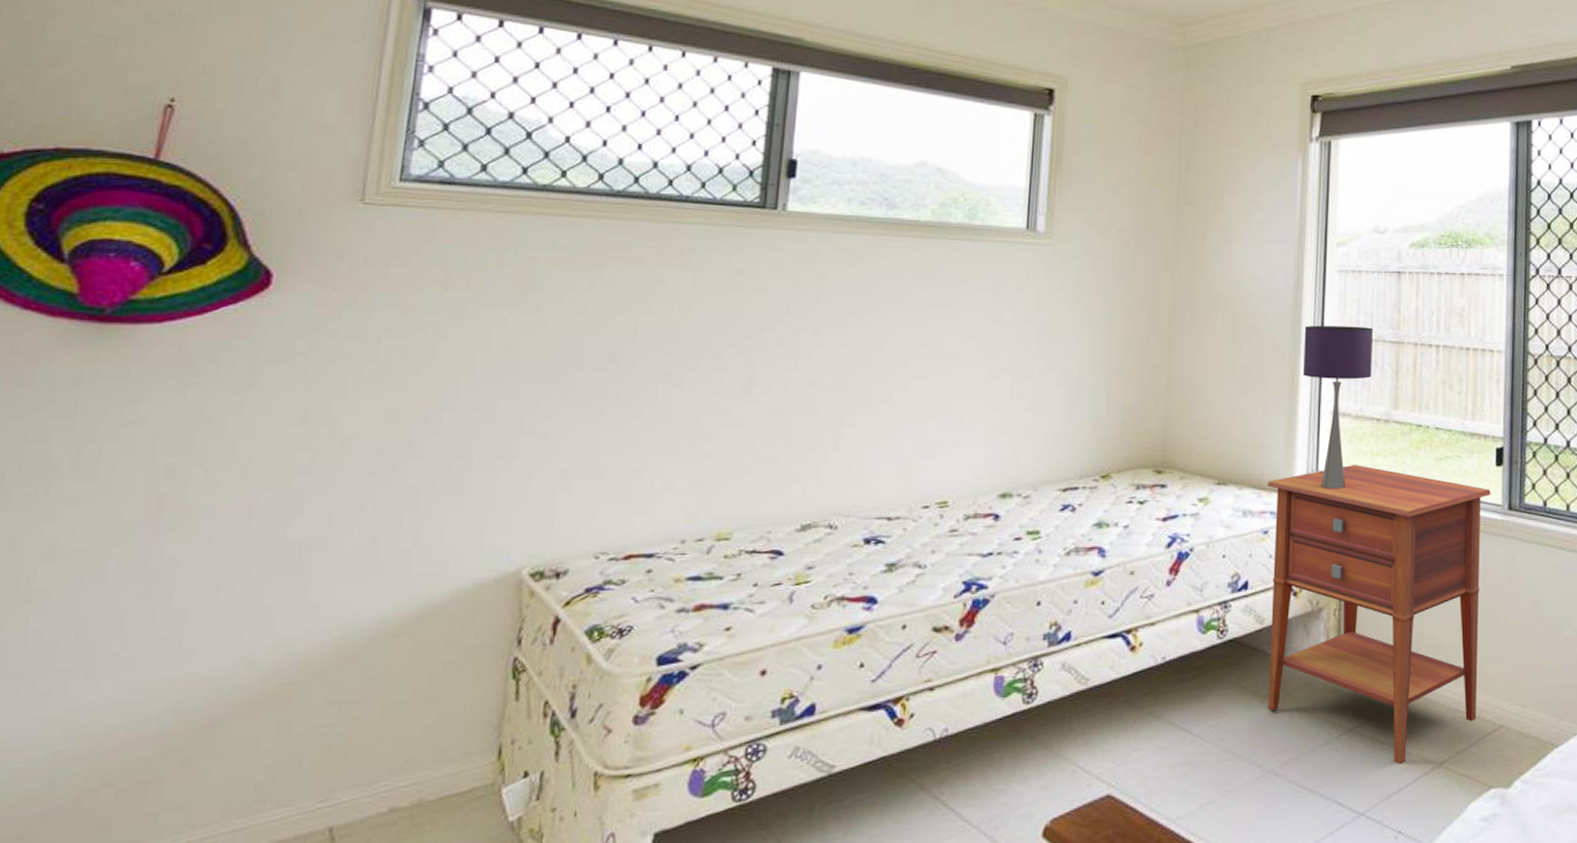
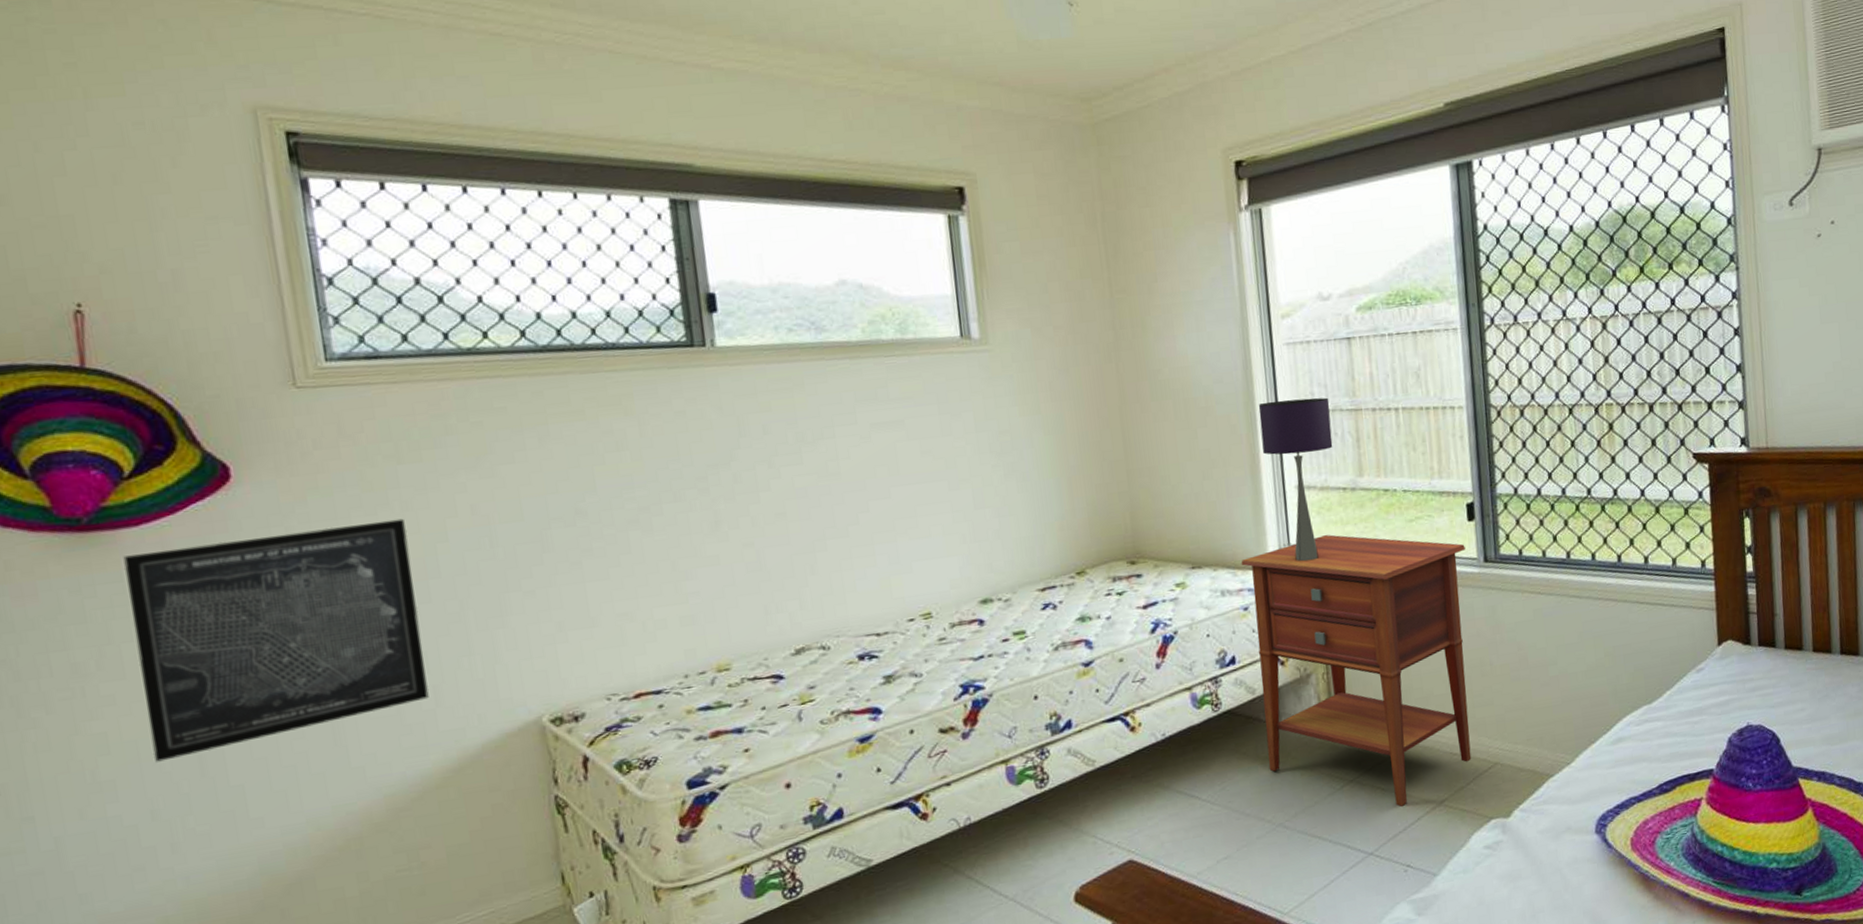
wall art: none [99,345,434,575] -> present [123,518,429,762]

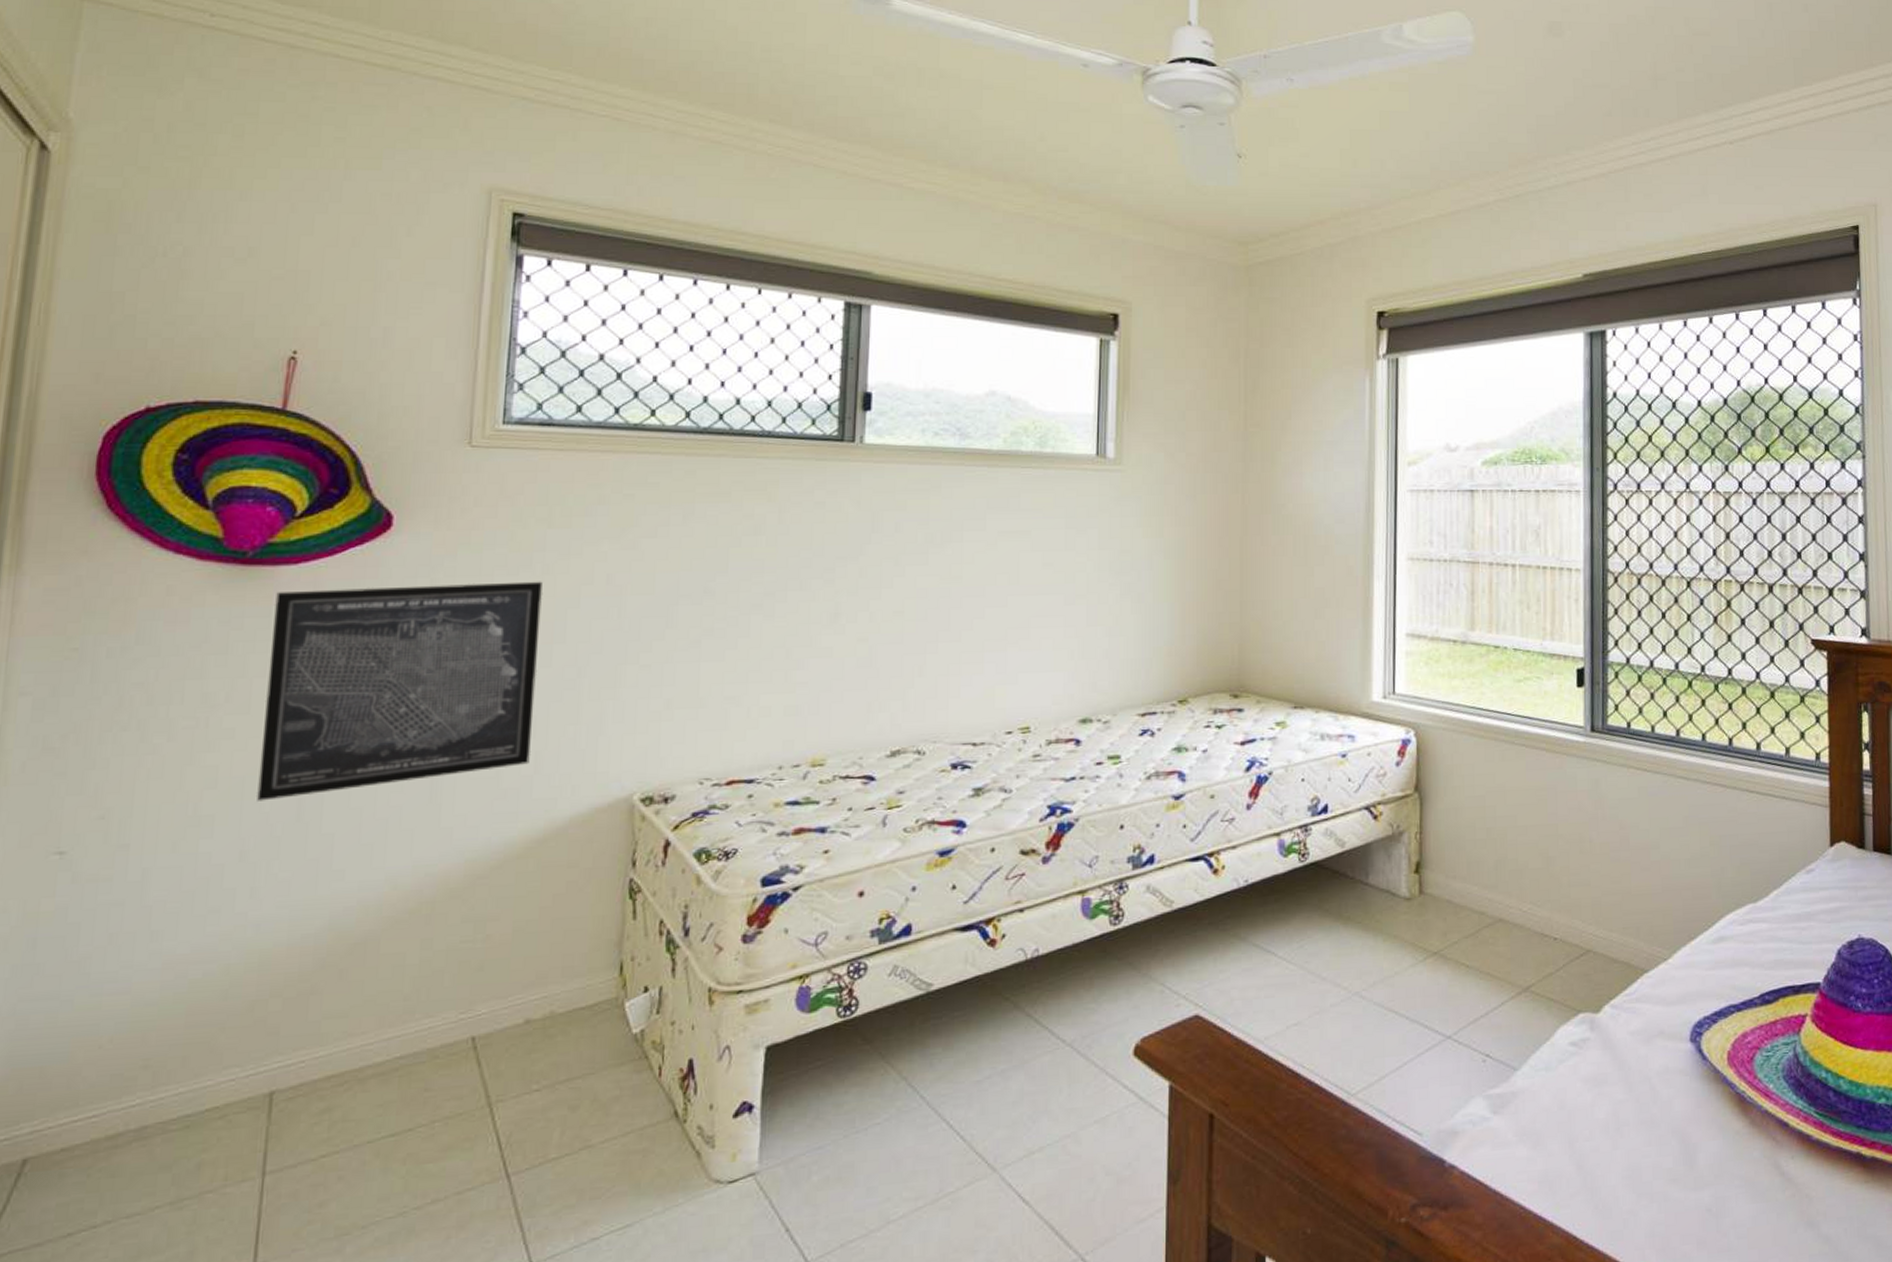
nightstand: present [1241,534,1472,807] -> none [1344,687,1572,988]
table lamp: present [1258,397,1333,562] -> none [1376,546,1448,712]

